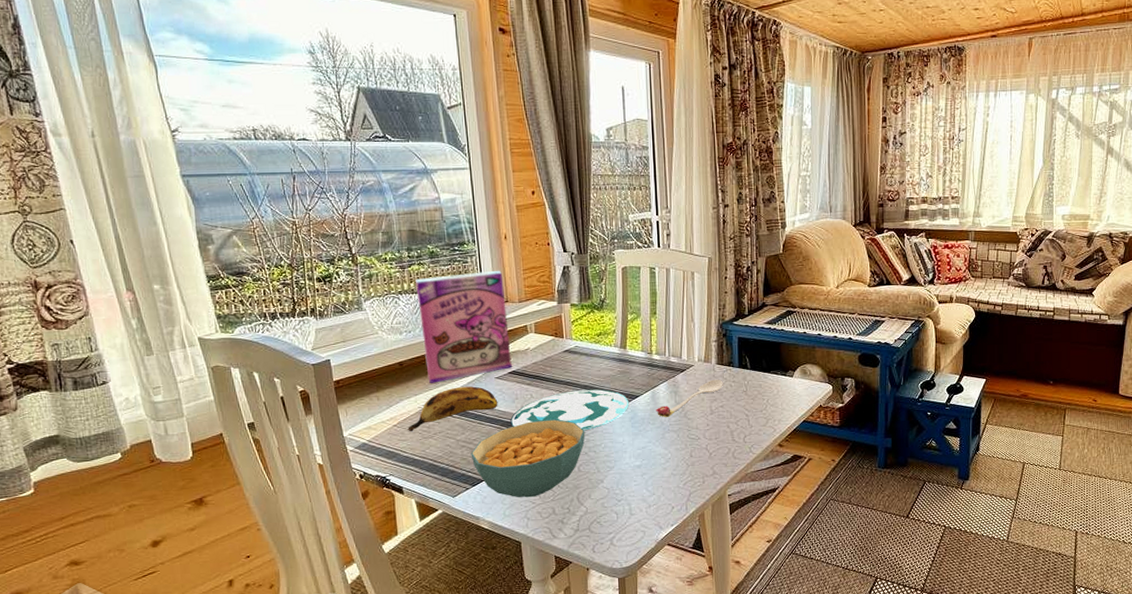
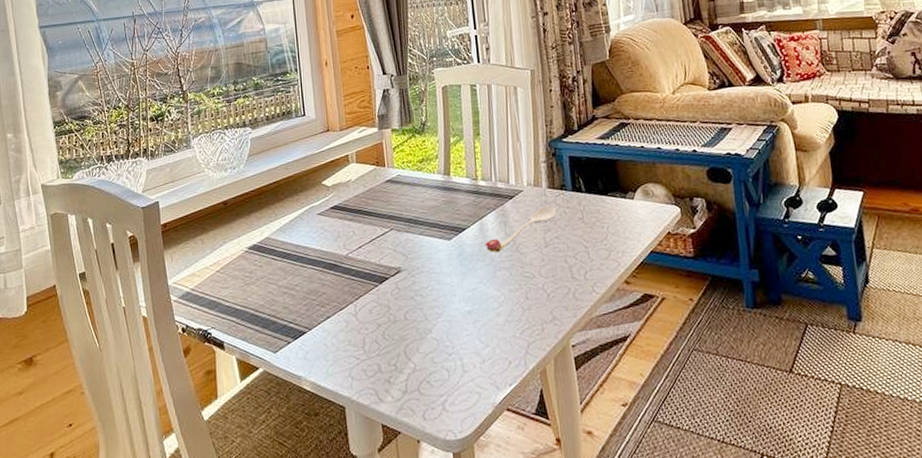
banana: present [408,386,498,432] -> none [230,224,320,278]
cereal box: present [415,270,512,383] -> none [241,98,334,223]
cereal bowl: present [471,419,585,498] -> none [292,259,411,353]
plate: present [510,389,629,431] -> none [332,222,456,271]

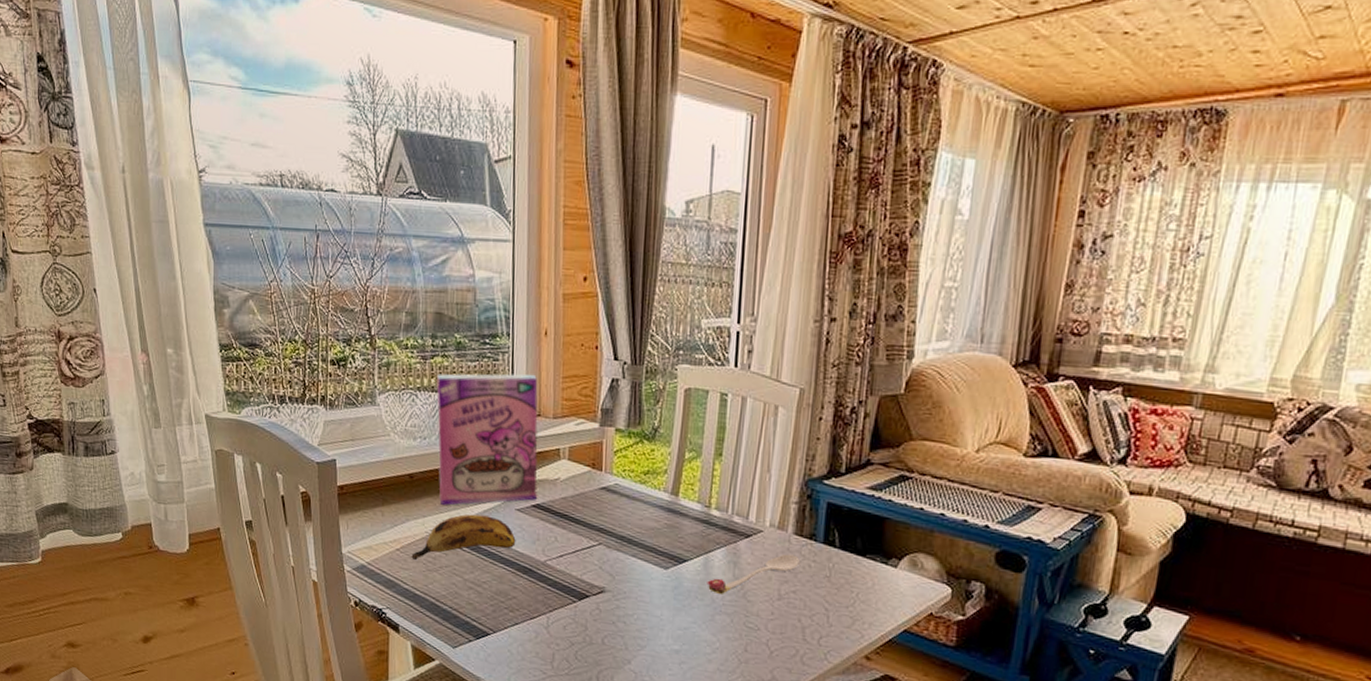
banana: none [230,224,320,278] -> present [411,514,516,561]
cereal box: none [241,98,334,223] -> present [437,373,538,505]

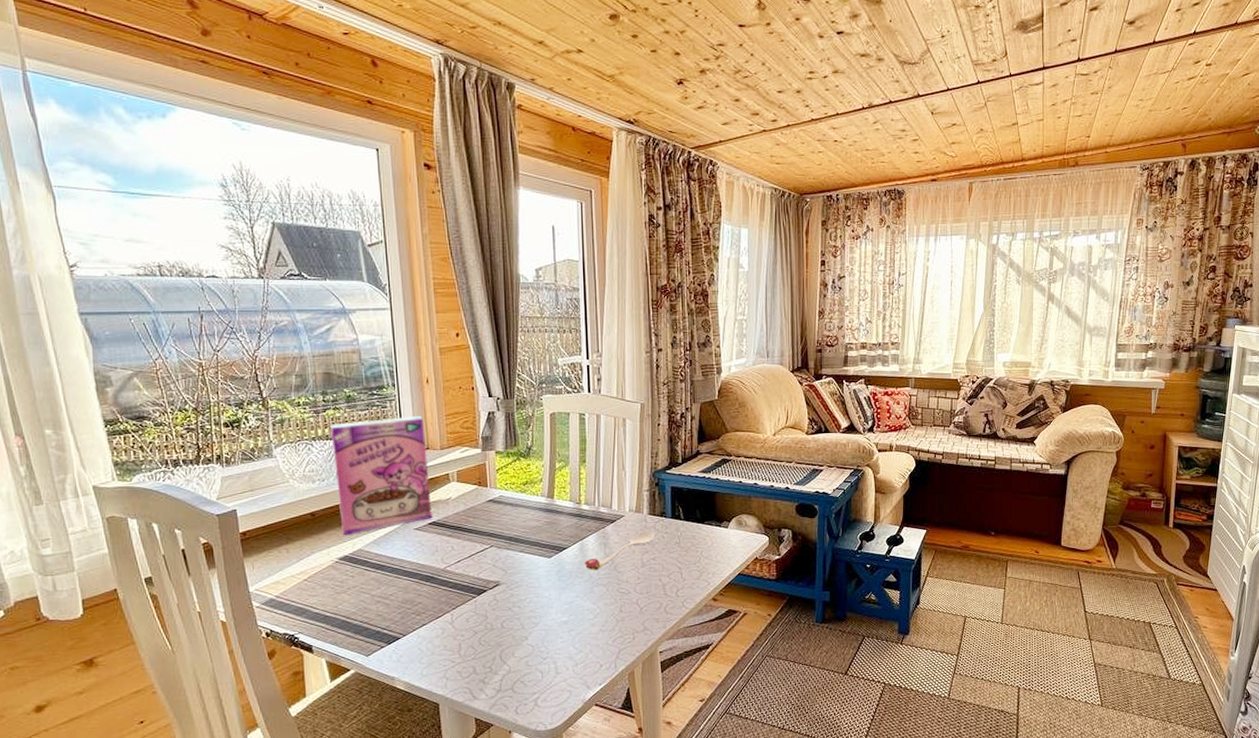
banana: present [411,514,516,561] -> none [319,538,417,587]

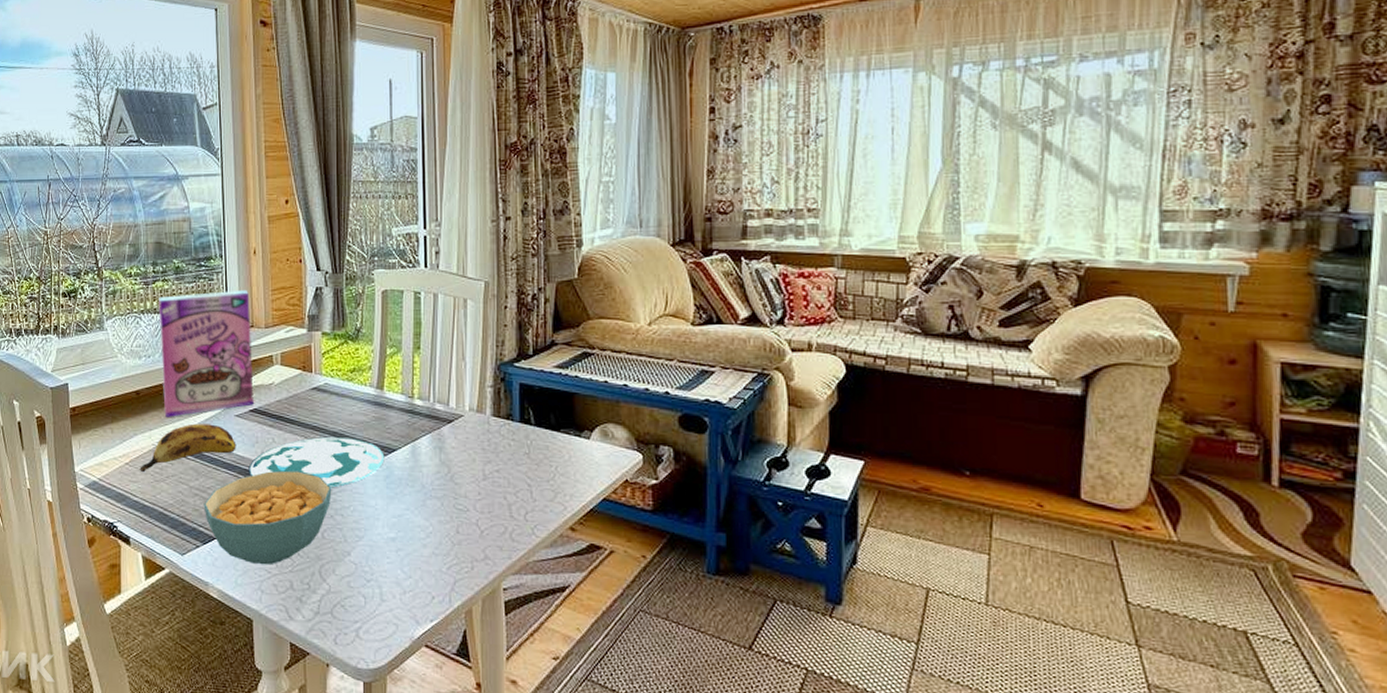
banana: none [319,538,417,587] -> present [140,423,236,473]
cereal bowl: none [386,573,509,656] -> present [203,470,332,565]
plate: none [429,541,556,585] -> present [248,437,385,488]
spoon: present [584,530,655,570] -> none [416,435,500,479]

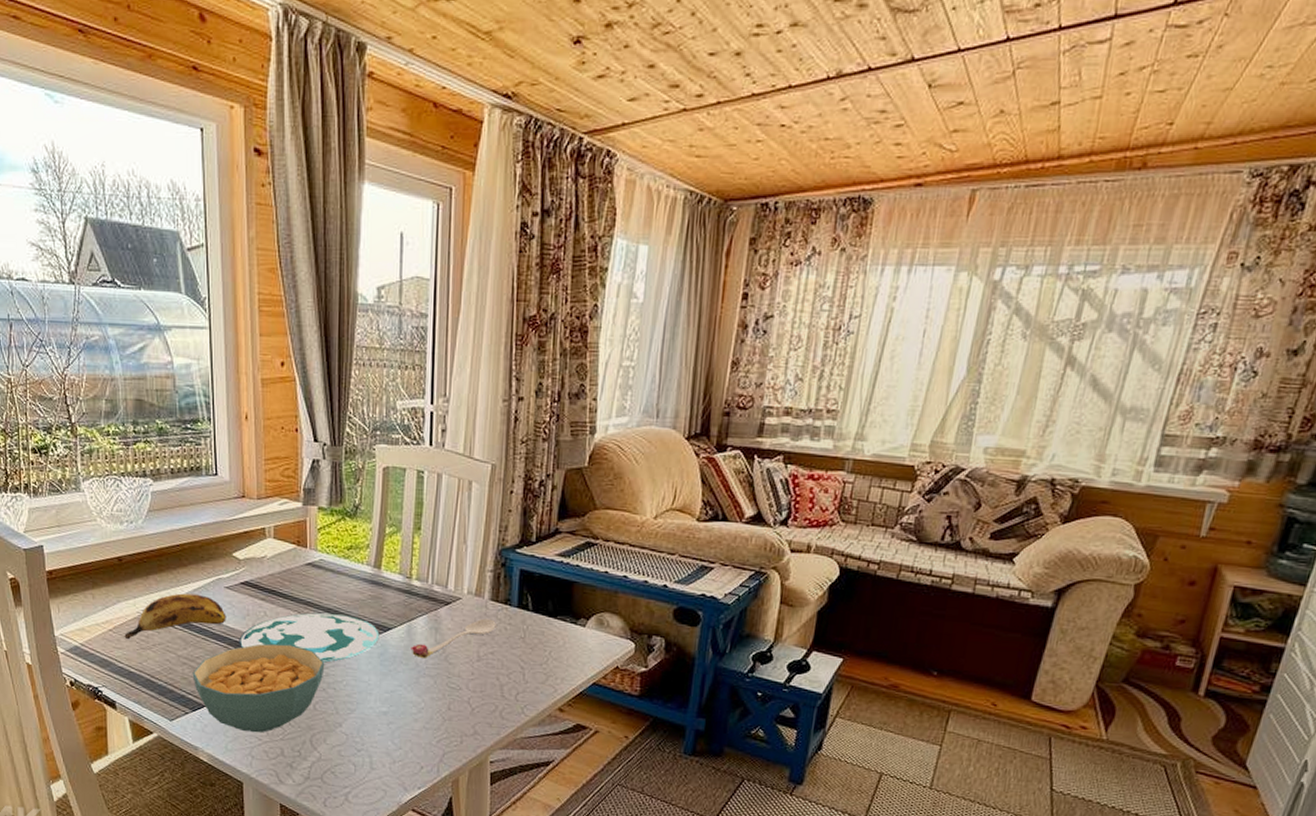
cereal box: present [159,289,254,417] -> none [141,457,245,586]
spoon: none [416,435,500,479] -> present [411,618,496,658]

